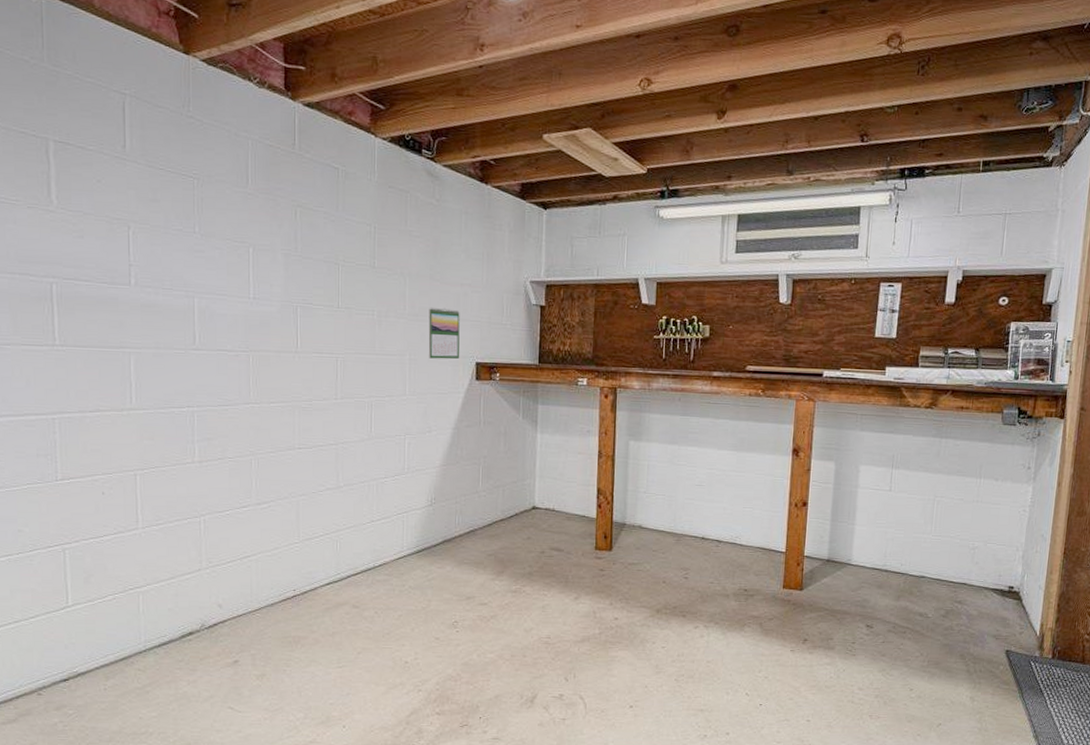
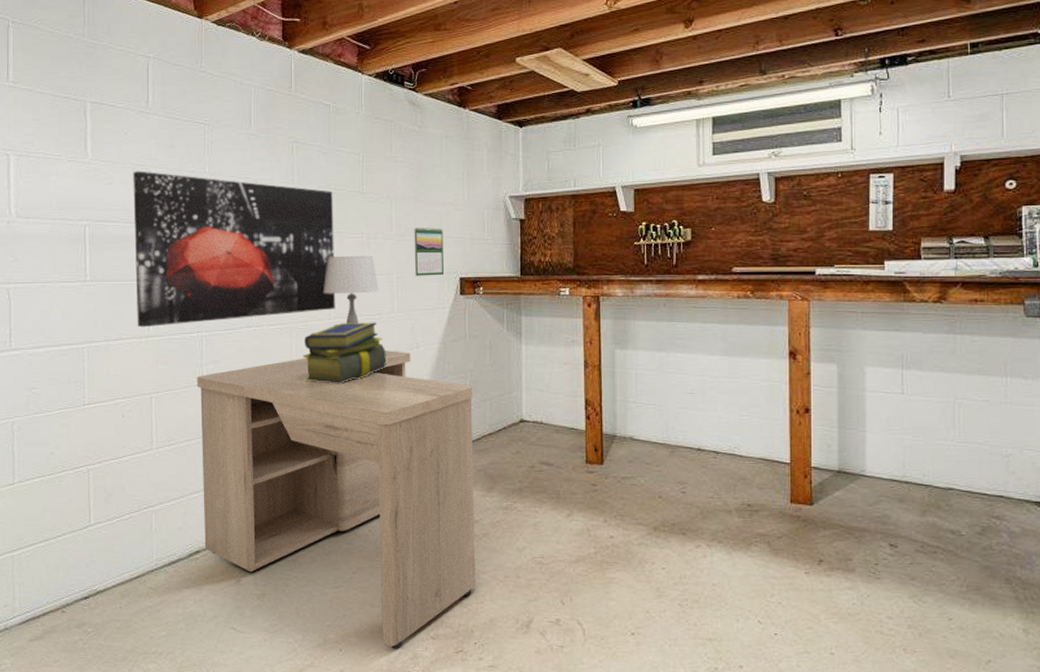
wall art: none [108,225,343,400] -> present [133,171,336,328]
desk: none [188,434,486,725] -> present [197,350,476,649]
stack of books: none [306,403,397,467] -> present [302,322,386,385]
table lamp: none [330,332,390,406] -> present [324,255,379,324]

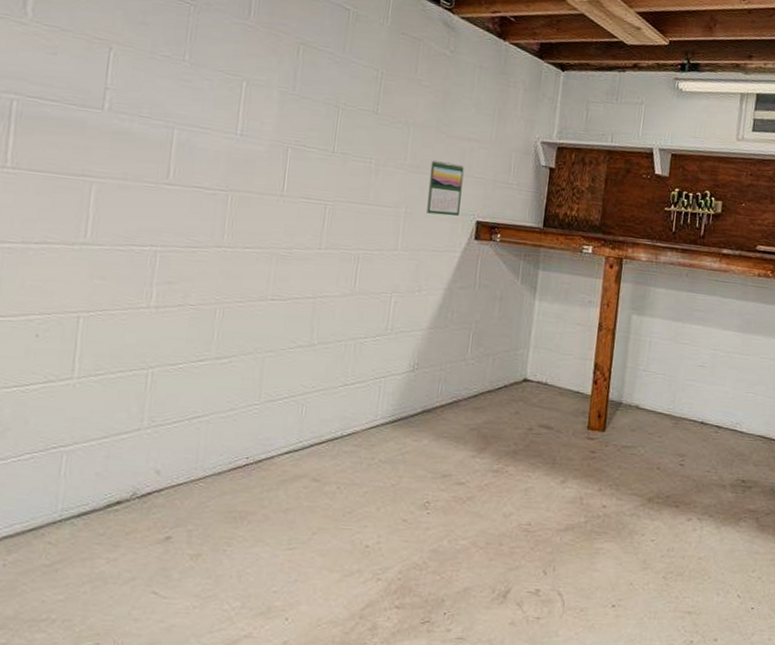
wall art: present [133,171,336,328] -> none [70,44,341,239]
desk: present [197,350,476,649] -> none [128,289,476,619]
stack of books: present [302,322,386,385] -> none [279,254,383,323]
table lamp: present [324,255,379,324] -> none [316,179,383,258]

